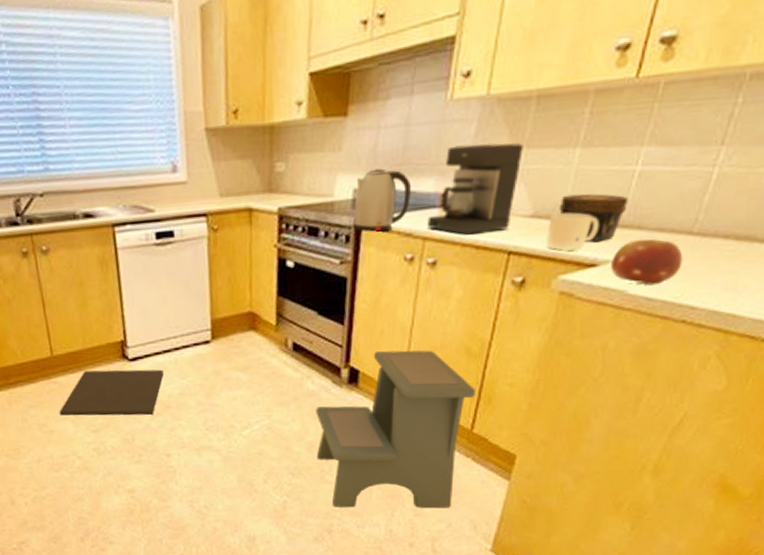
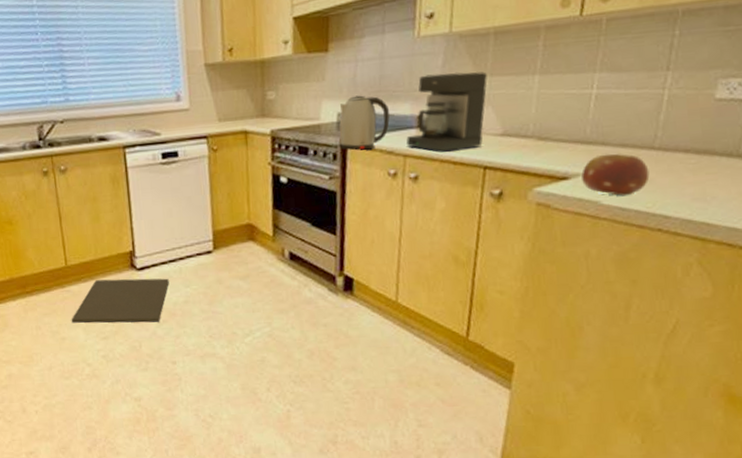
step stool: present [316,350,476,509] -> none [314,258,468,419]
mug: present [546,212,599,252] -> none [518,131,566,166]
jar: present [559,193,628,243] -> none [526,114,590,158]

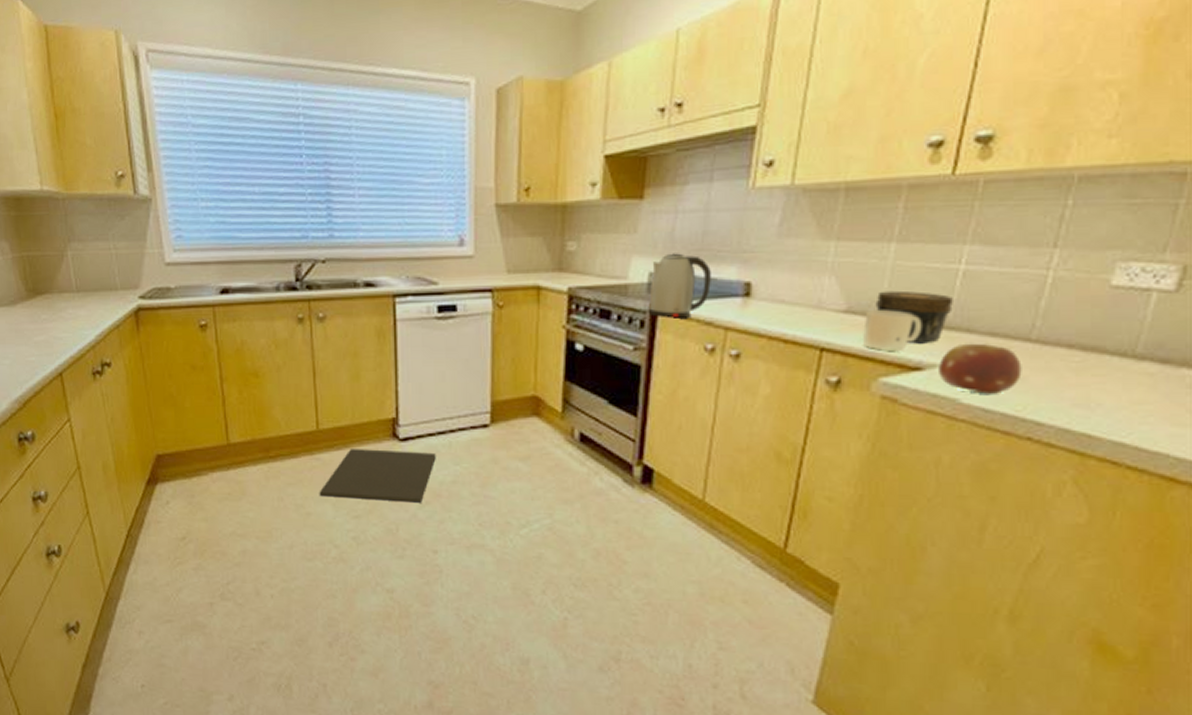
coffee maker: present [406,72,487,151] -> none [729,232,833,326]
mug: none [518,131,566,166] -> present [863,310,922,352]
jar: none [526,114,590,158] -> present [875,290,953,344]

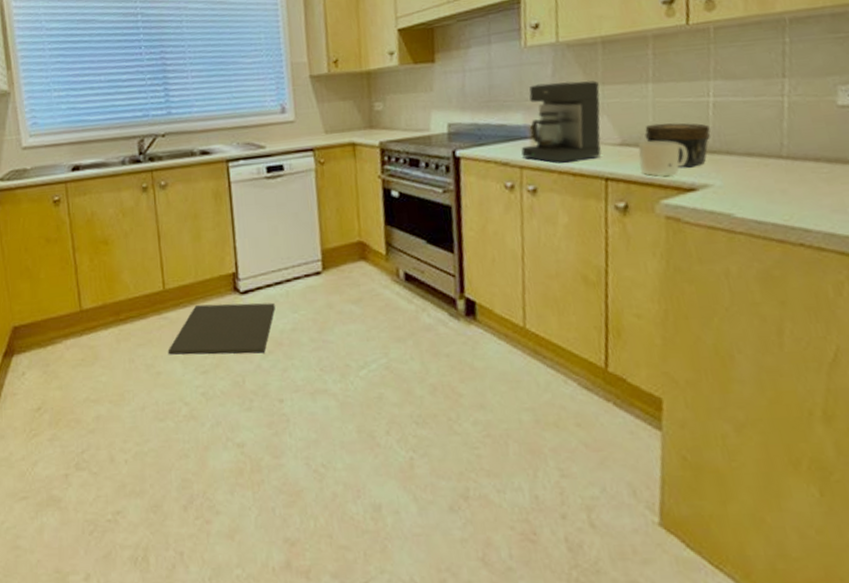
kettle: present [648,253,712,319] -> none [450,105,503,163]
coffee maker: none [729,232,833,326] -> present [521,80,602,162]
fruit: present [939,343,1022,394] -> none [709,163,782,208]

